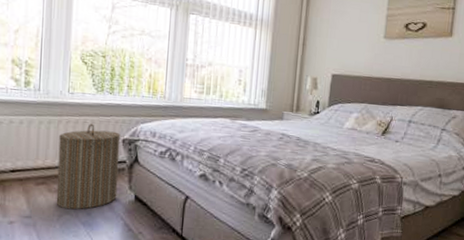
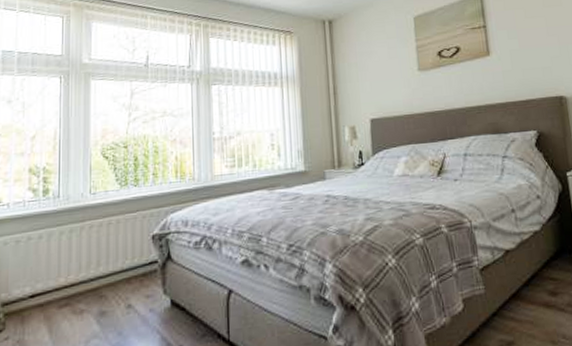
laundry hamper: present [56,123,121,210] -> none [82,223,151,333]

